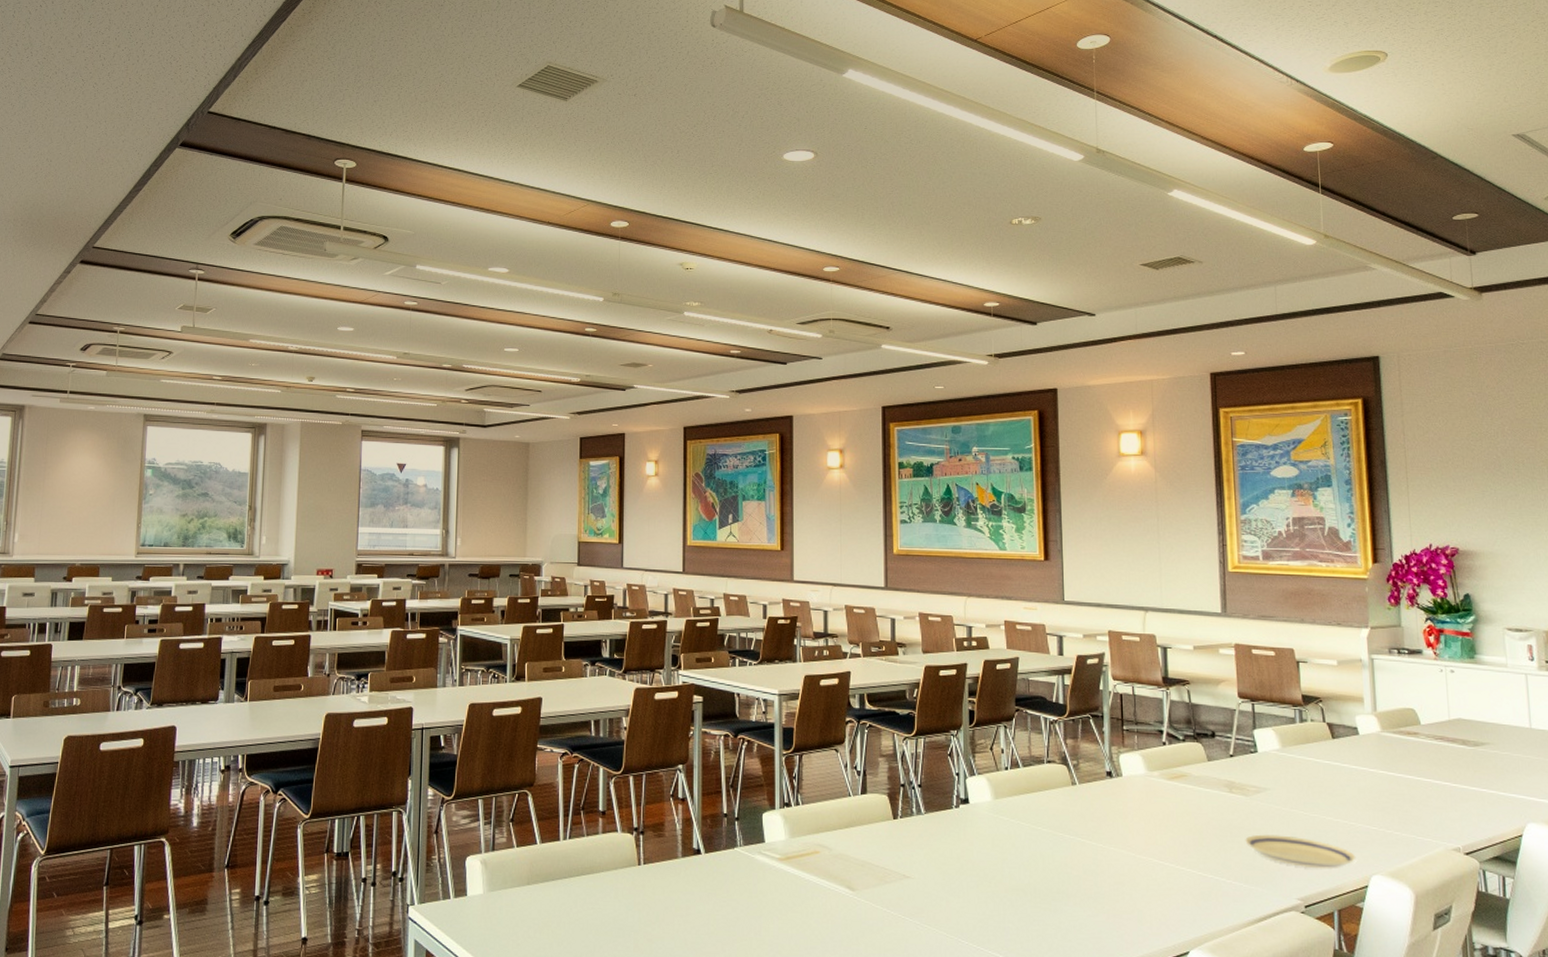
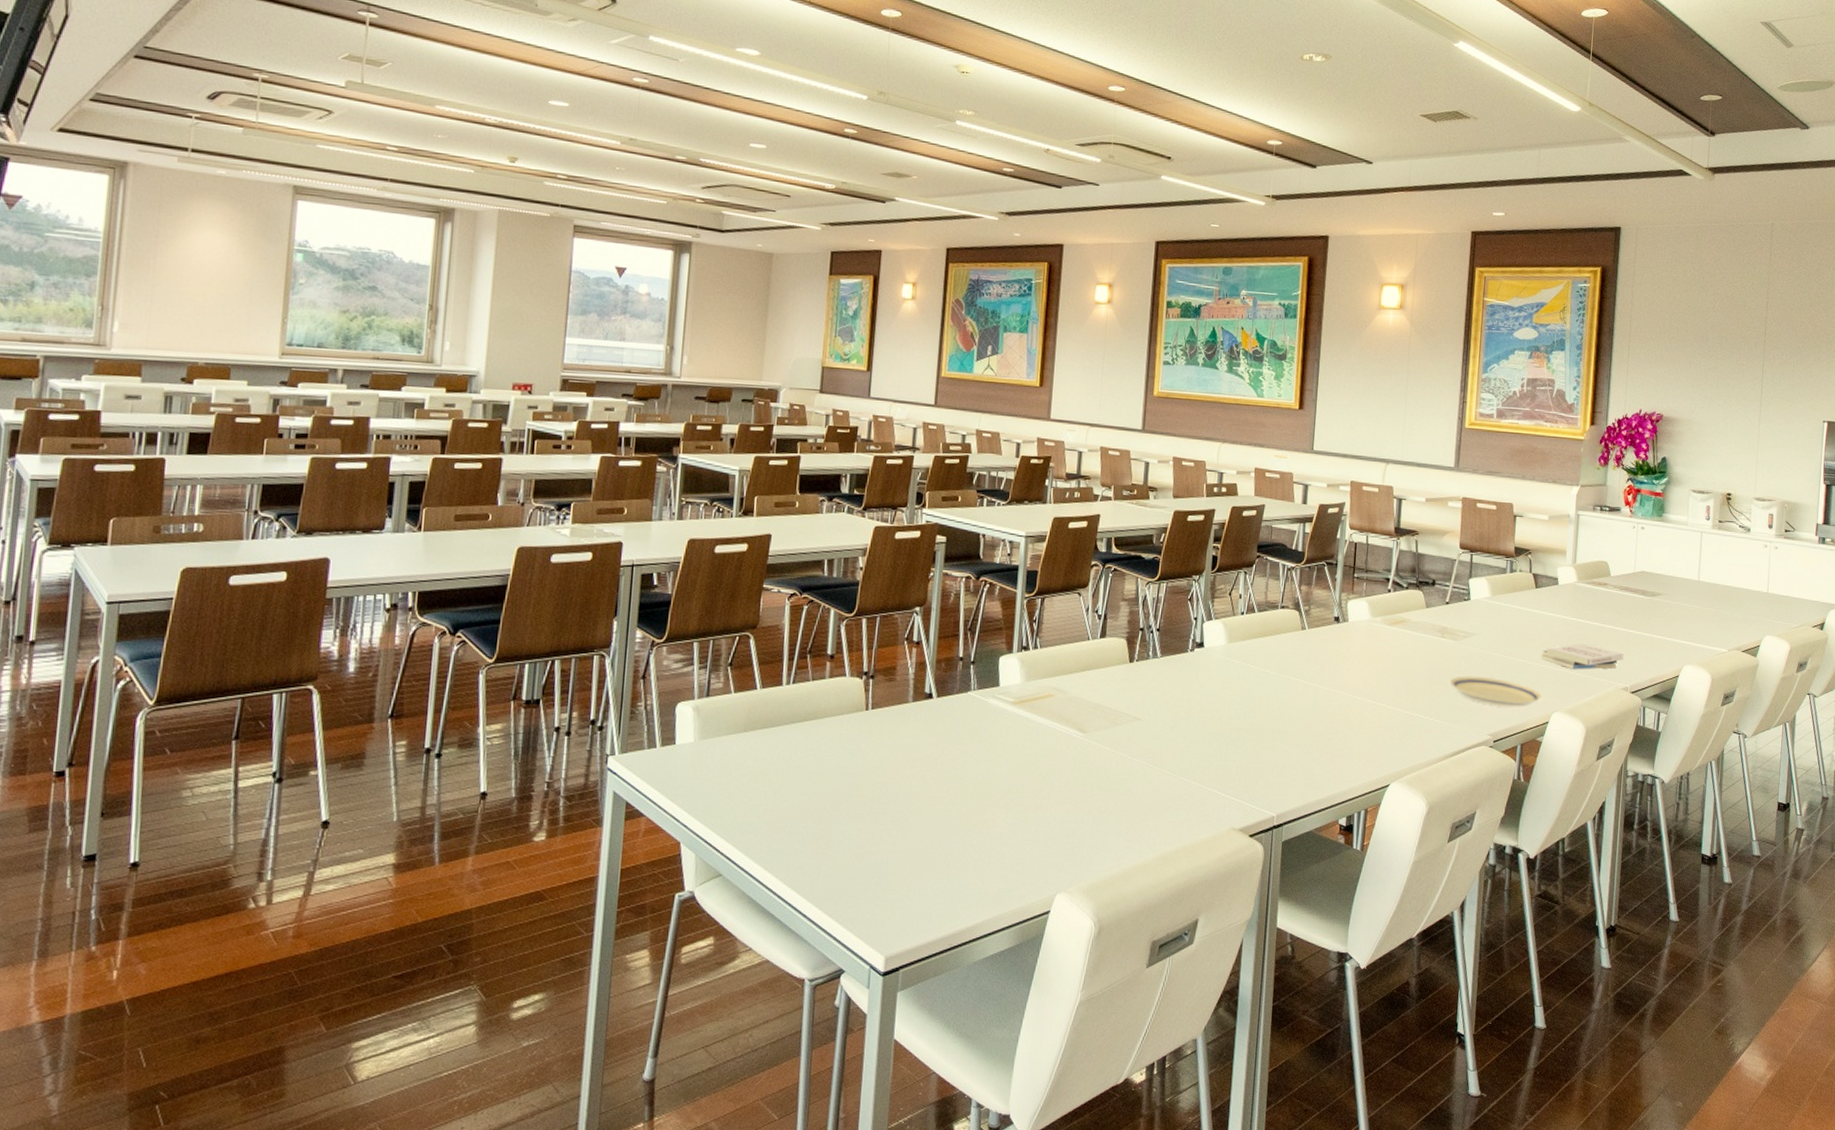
books: none [1348,798,1450,828] -> present [1540,643,1624,670]

